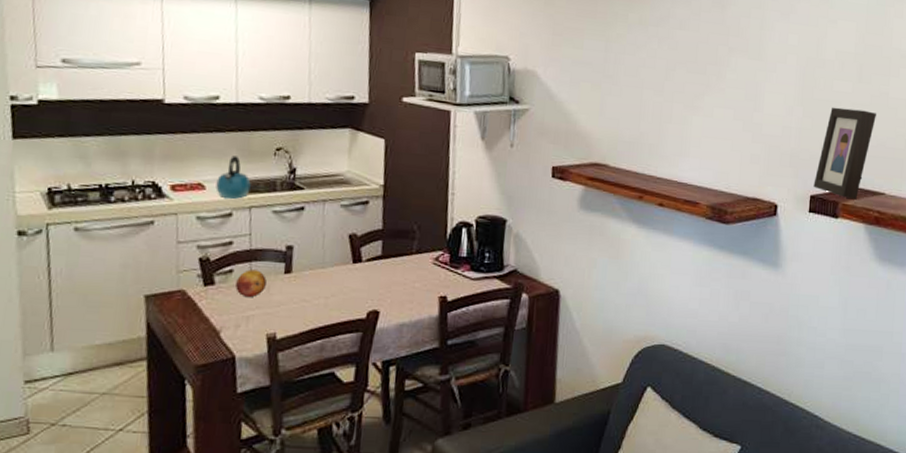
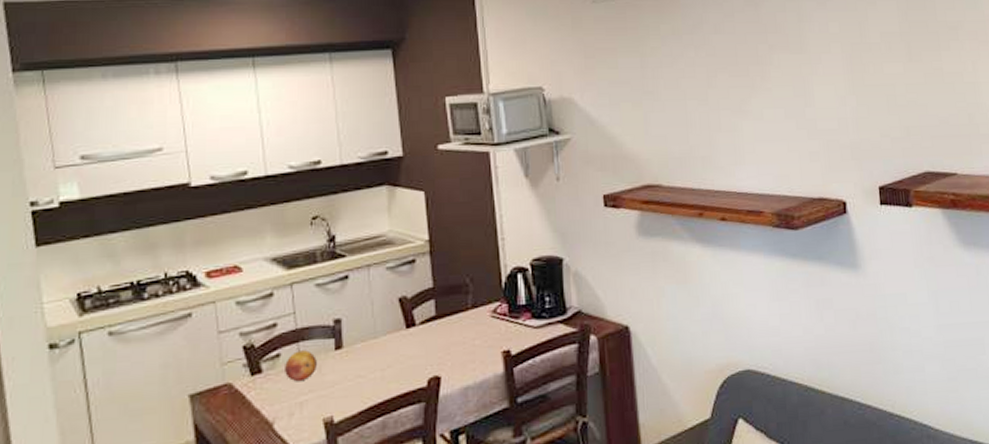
kettle: present [216,155,251,199] -> none [253,231,289,278]
picture frame: present [813,107,876,200] -> none [880,89,934,185]

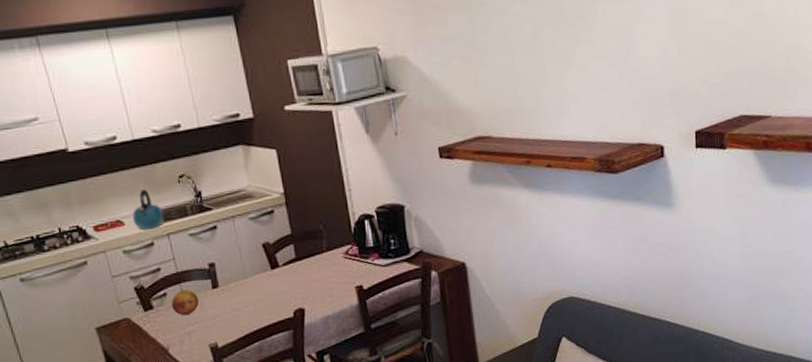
kettle: none [253,231,289,278] -> present [132,189,165,230]

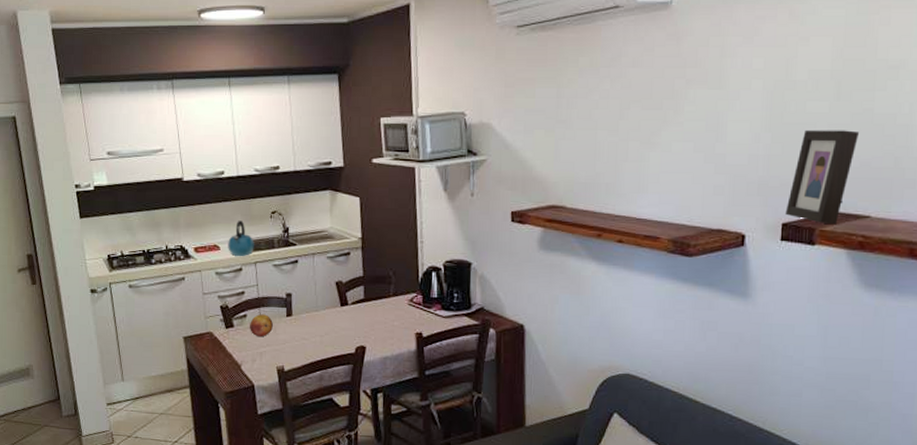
picture frame: none [697,35,754,128] -> present [785,129,859,225]

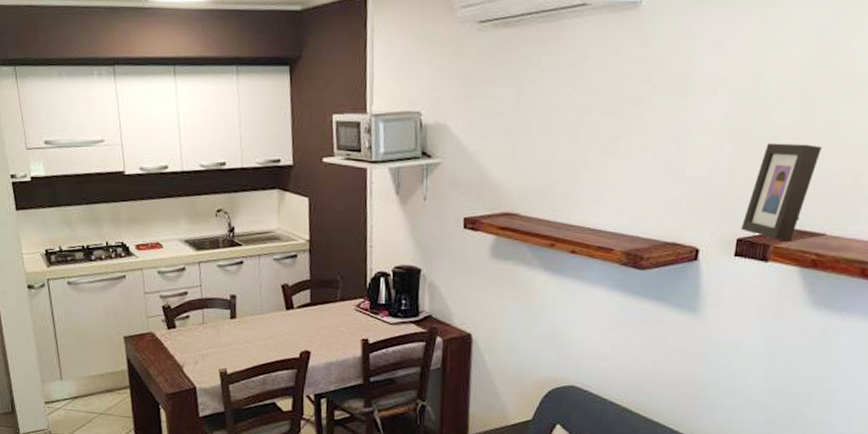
kettle: present [228,220,254,256] -> none [171,218,198,255]
fruit: present [250,314,273,337] -> none [192,315,216,339]

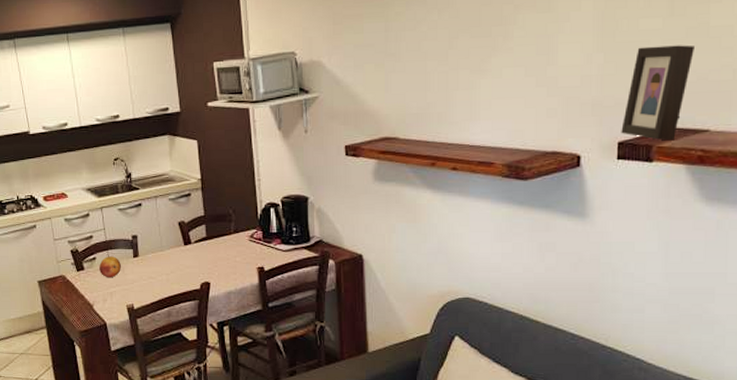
fruit: none [192,315,216,339] -> present [99,256,121,278]

